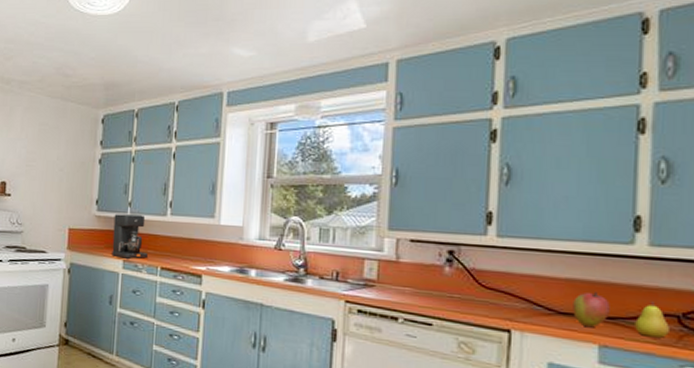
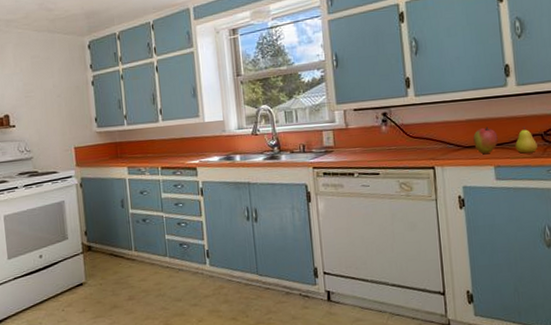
coffee maker: present [112,214,148,259] -> none [113,125,148,166]

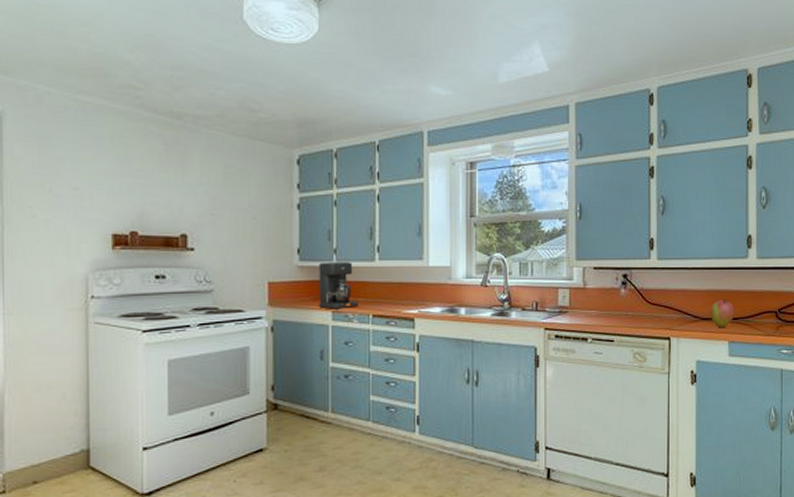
coffee maker: none [113,125,148,166] -> present [319,262,358,309]
fruit: present [515,127,538,154] -> none [750,302,771,330]

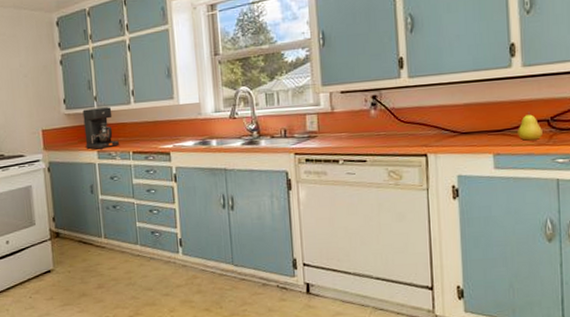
fruit: present [711,299,734,328] -> none [471,111,499,142]
fruit: none [750,302,771,330] -> present [518,112,543,141]

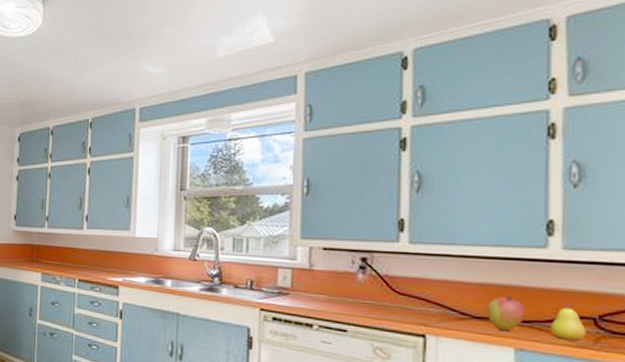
coffee maker: present [82,107,119,150] -> none [30,228,65,272]
fruit: none [471,111,499,142] -> present [487,296,525,331]

